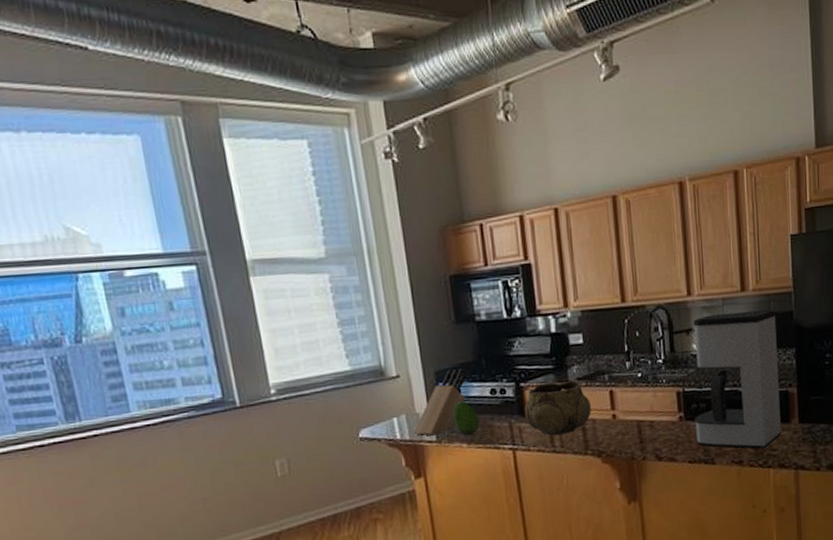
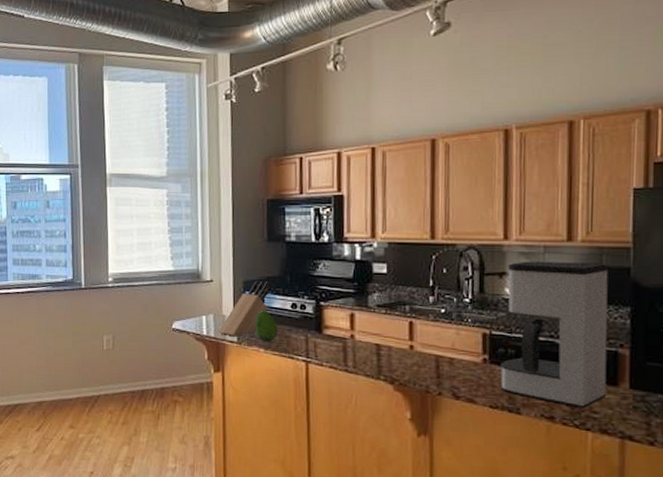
decorative bowl: present [524,381,591,436] -> none [321,305,388,356]

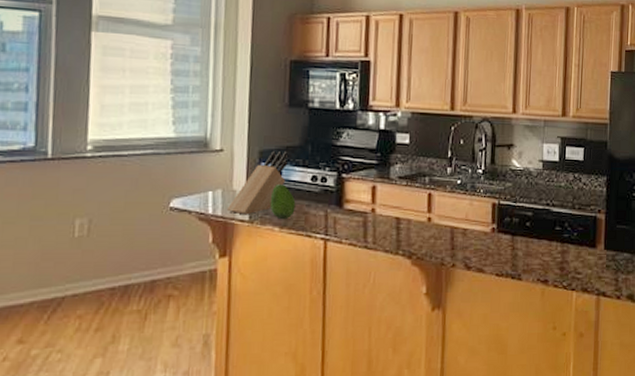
coffee maker: present [499,261,608,409] -> none [505,134,592,270]

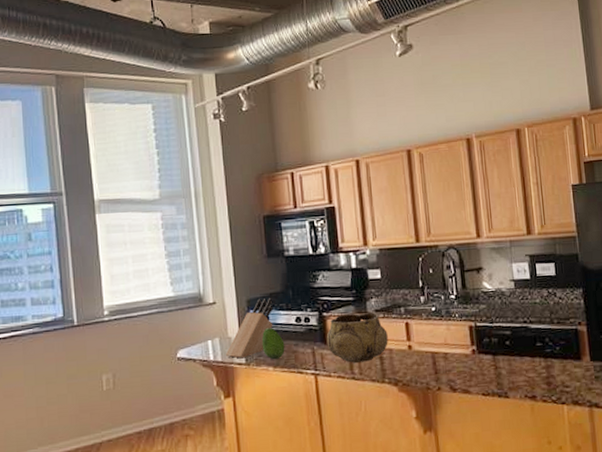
decorative bowl: none [342,177,408,231] -> present [326,312,388,363]

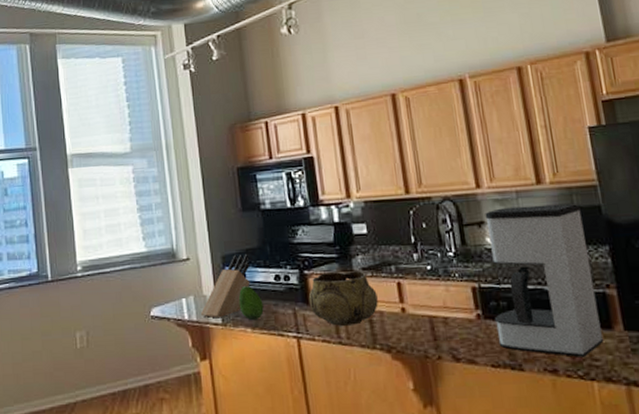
coffee maker: none [483,252,573,385] -> present [485,204,603,357]

